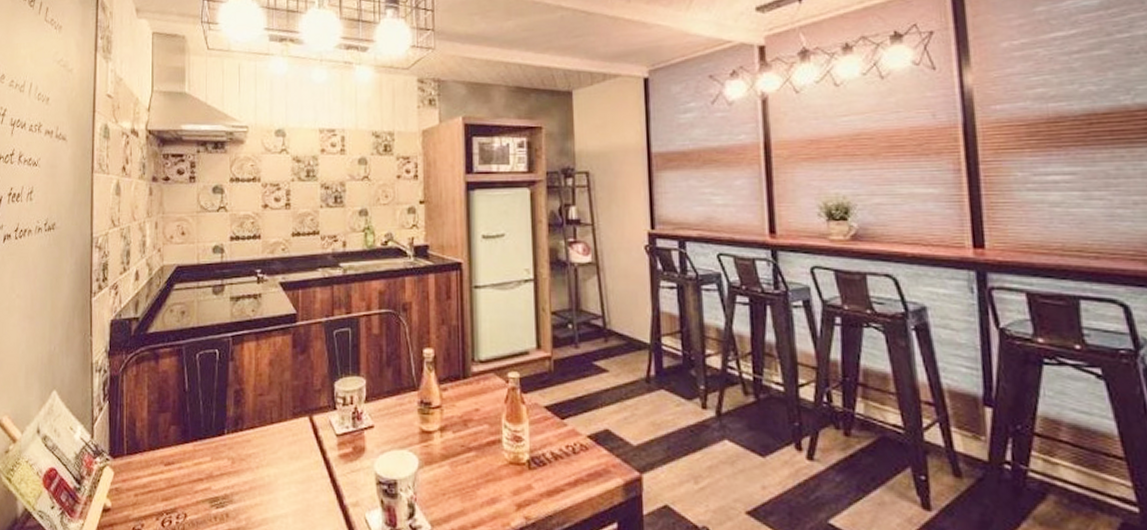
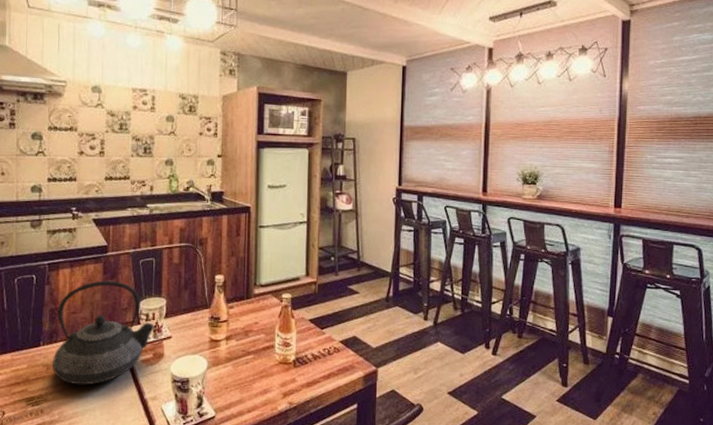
teapot: none [238,355,353,485] -> present [52,280,154,386]

